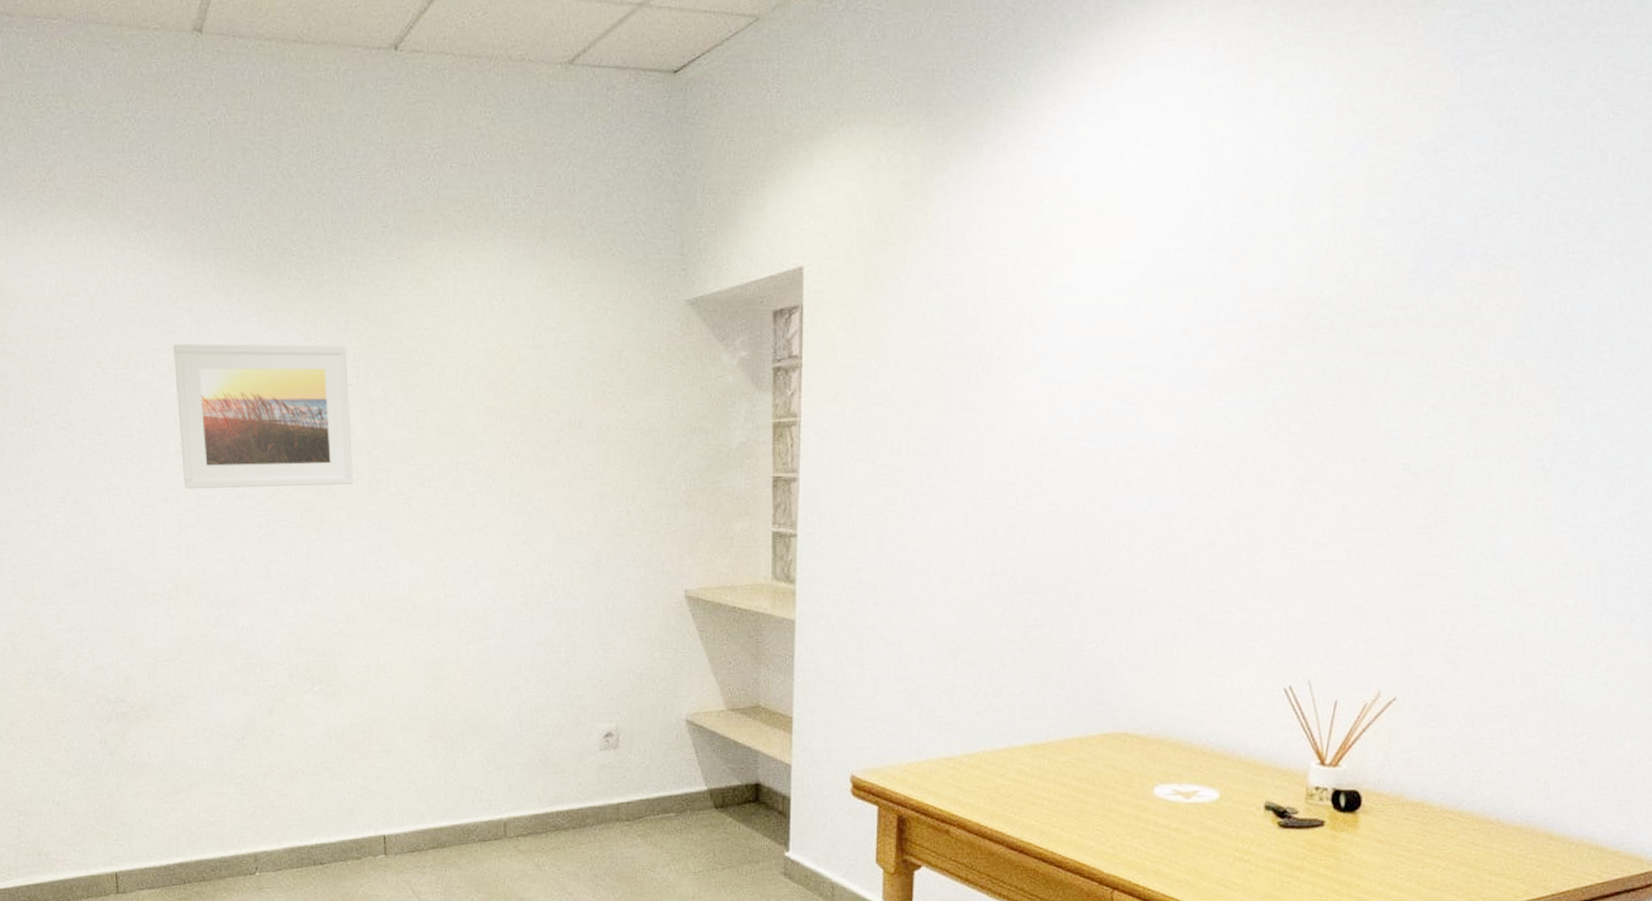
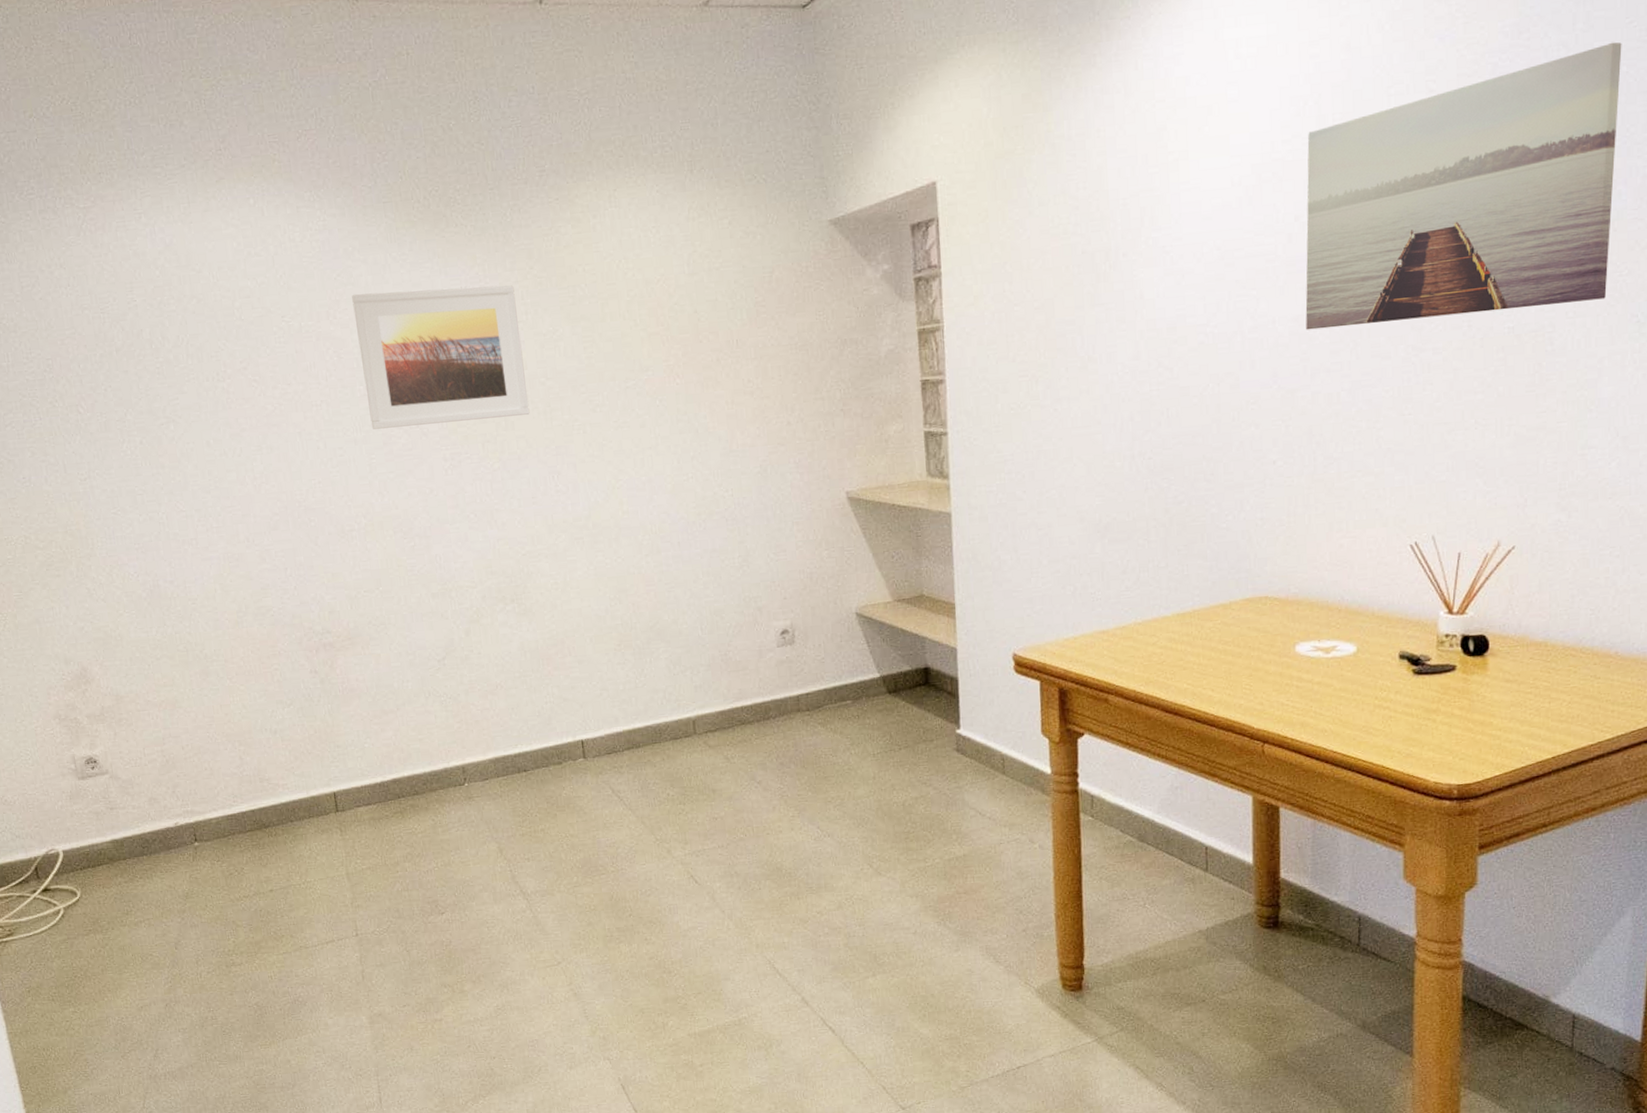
wall art: none [1188,168,1545,452] -> present [1305,42,1622,330]

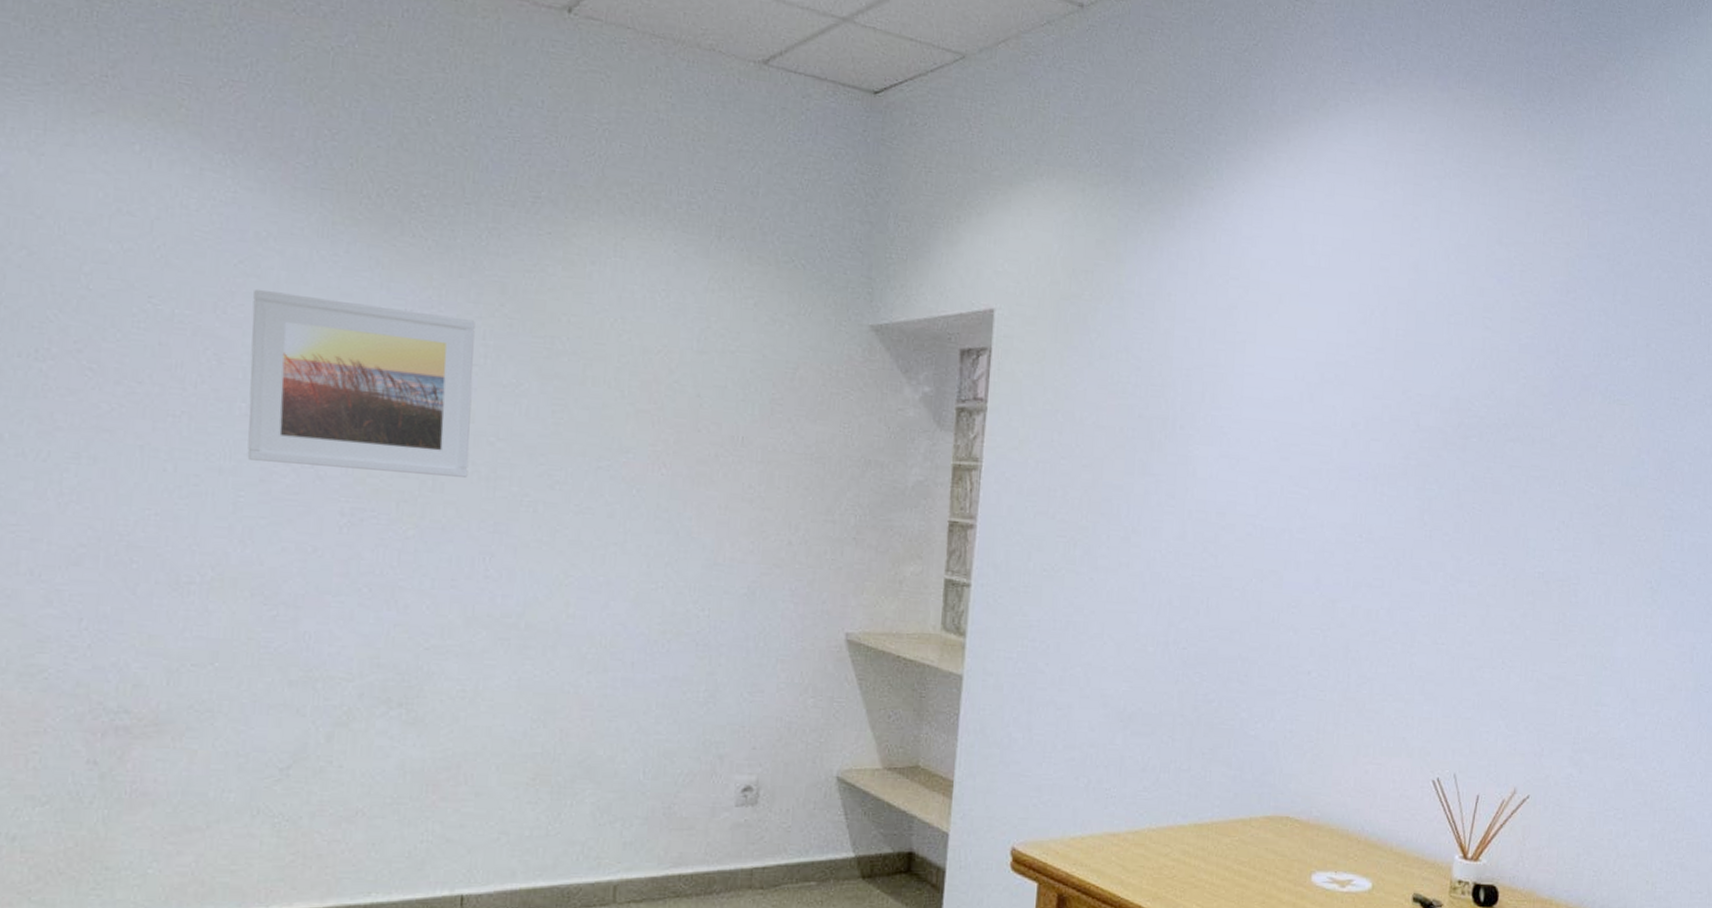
wall art: present [1305,42,1622,330] -> none [1352,319,1653,560]

